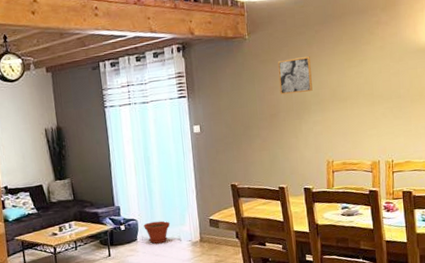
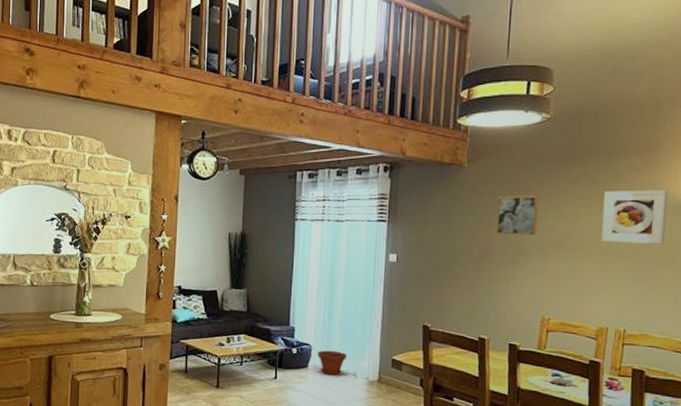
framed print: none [362,37,413,89] -> present [601,190,668,244]

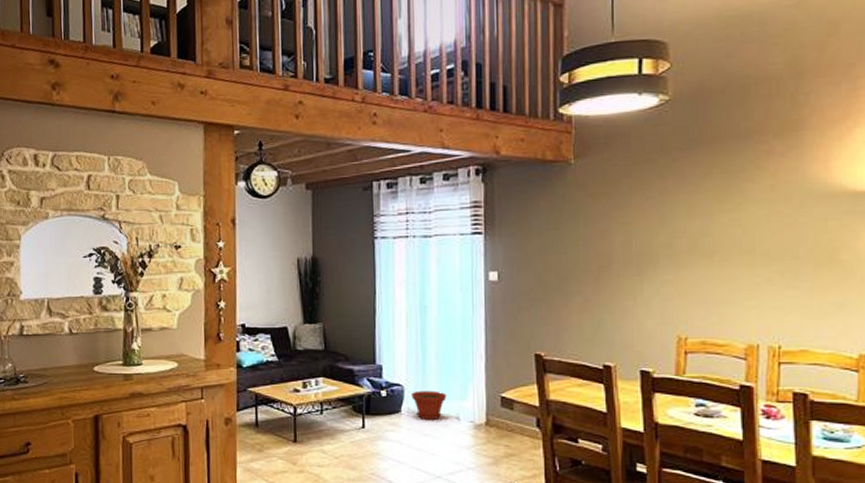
wall art: present [496,195,538,235] -> none [613,192,663,241]
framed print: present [601,190,668,244] -> none [741,176,819,243]

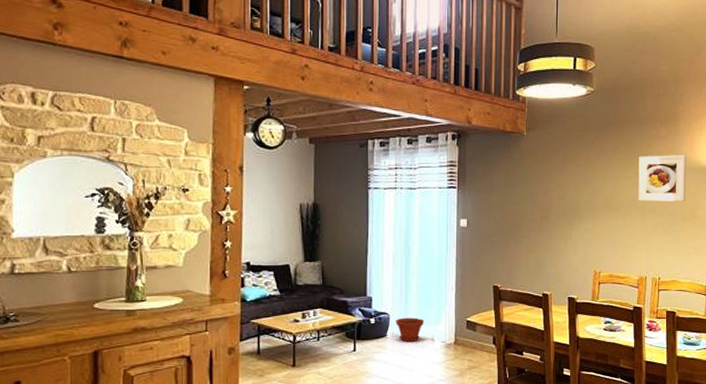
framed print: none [741,176,819,243] -> present [638,155,686,202]

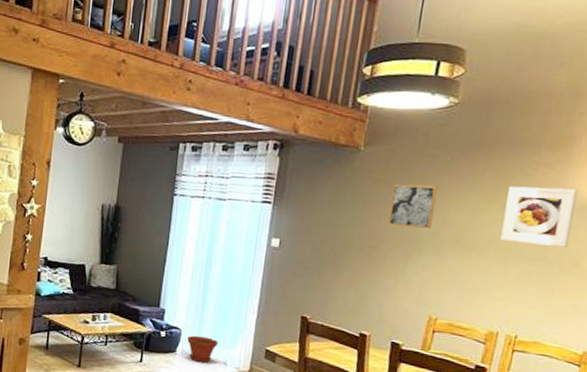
wall art: none [553,161,587,197] -> present [388,184,437,229]

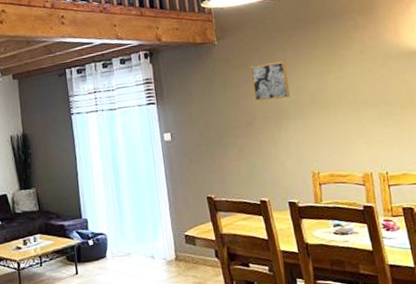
plant pot: present [187,335,219,363] -> none [113,236,142,262]
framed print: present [500,186,578,247] -> none [340,41,401,95]

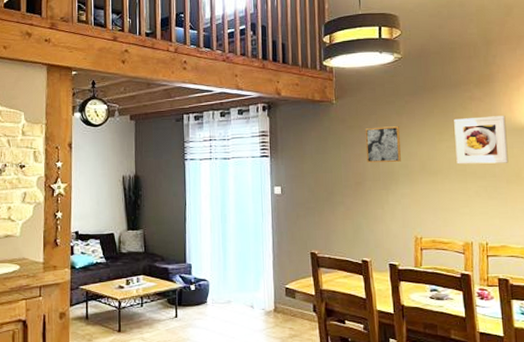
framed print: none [340,41,401,95] -> present [454,116,509,165]

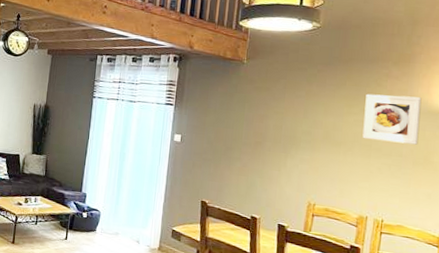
wall art: present [365,126,401,163] -> none [269,91,308,128]

